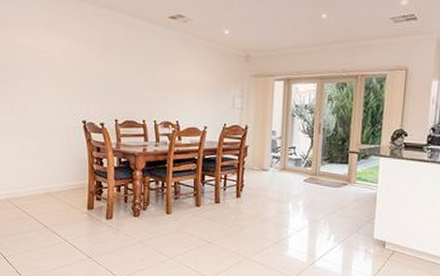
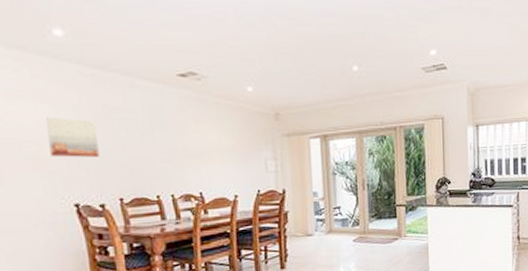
wall art: none [69,48,104,83] -> present [46,117,99,158]

